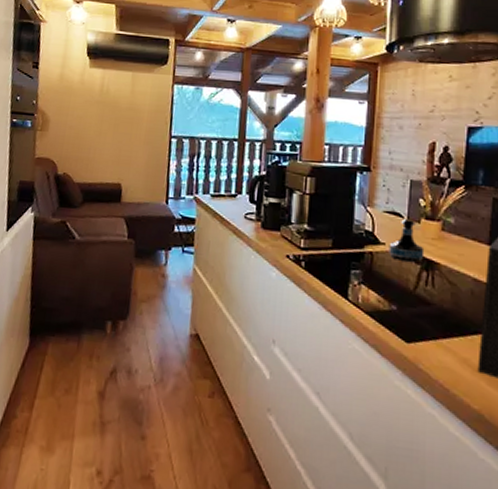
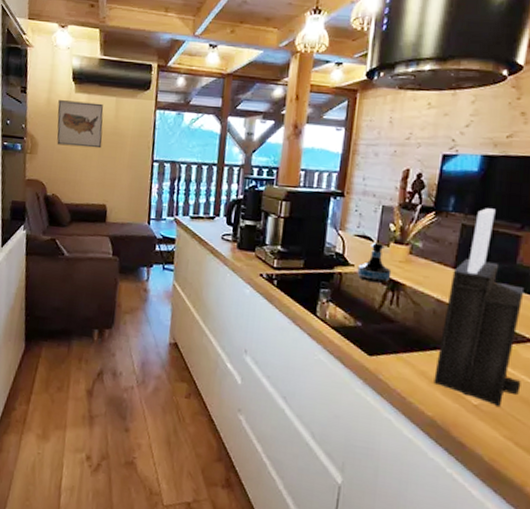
wall art: none [69,75,119,125] -> present [56,100,104,149]

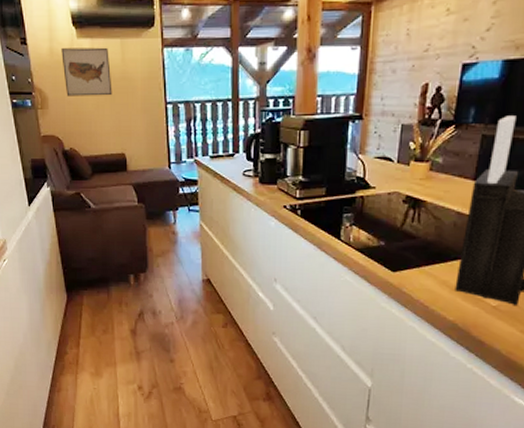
tequila bottle: present [357,242,392,283] -> none [378,162,413,202]

